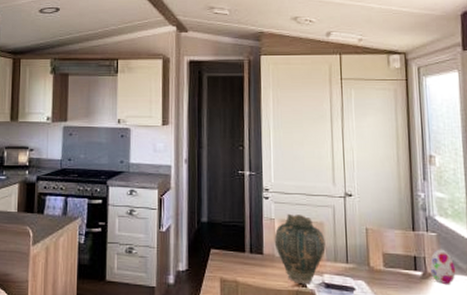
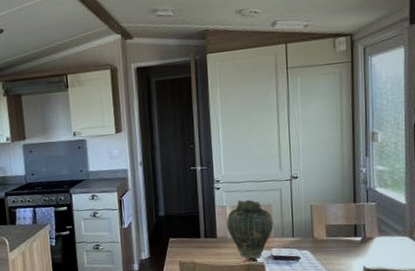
decorative egg: present [429,249,456,284] -> none [368,215,393,246]

